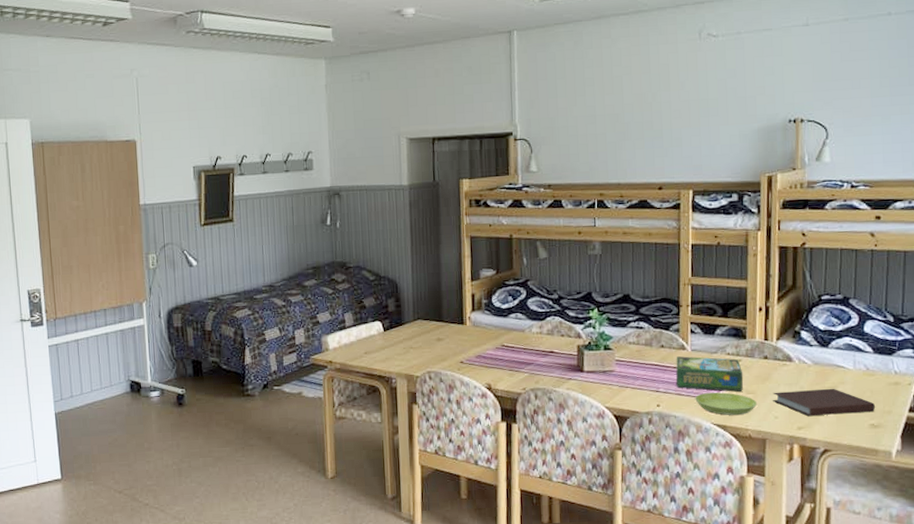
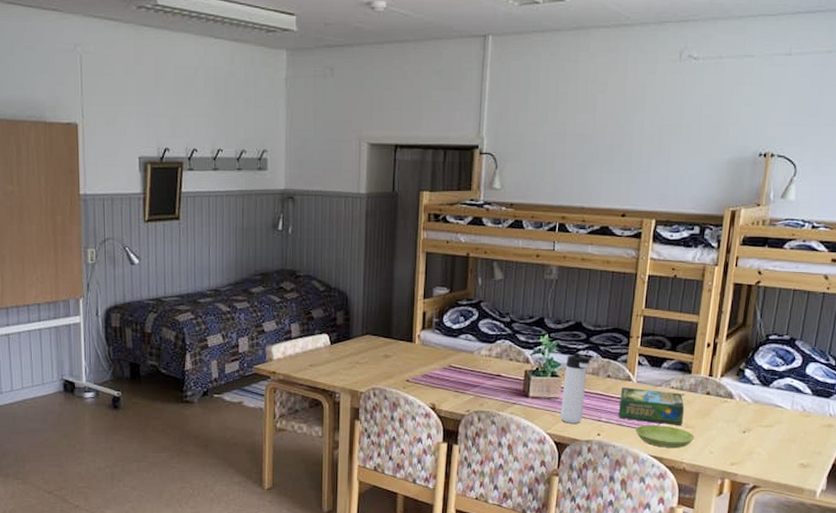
thermos bottle: none [617,324,644,396] -> present [560,352,592,424]
notebook: present [772,388,875,416] -> none [710,427,807,453]

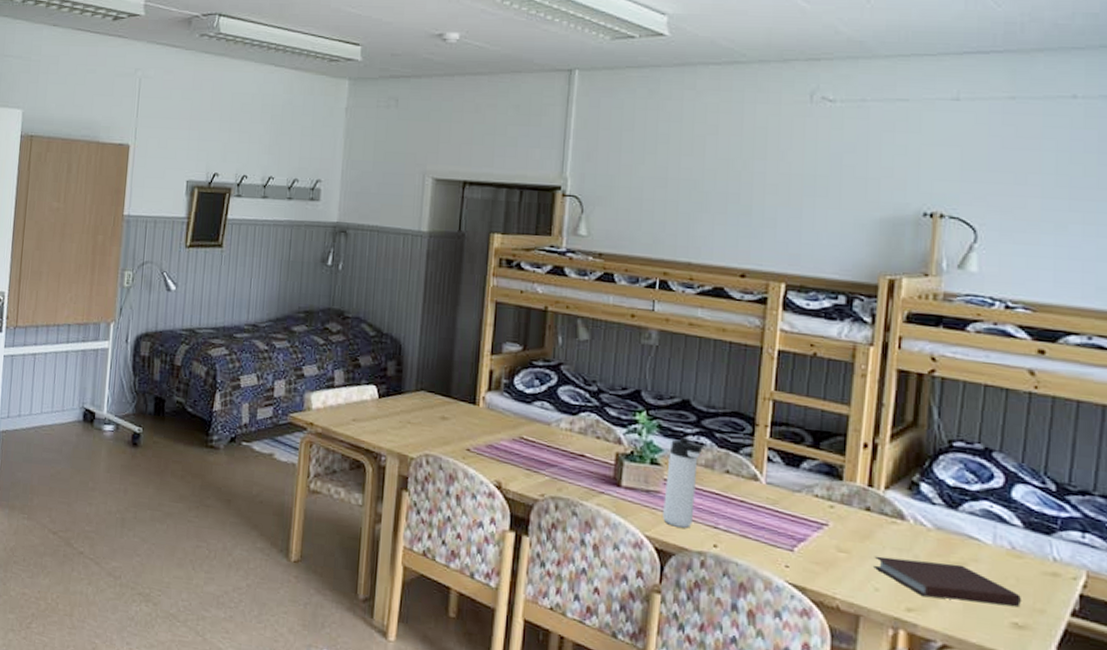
board game: present [618,387,685,425] -> none [741,488,835,547]
saucer: present [635,425,695,448] -> none [766,540,852,578]
notebook: none [710,427,807,453] -> present [874,556,1021,606]

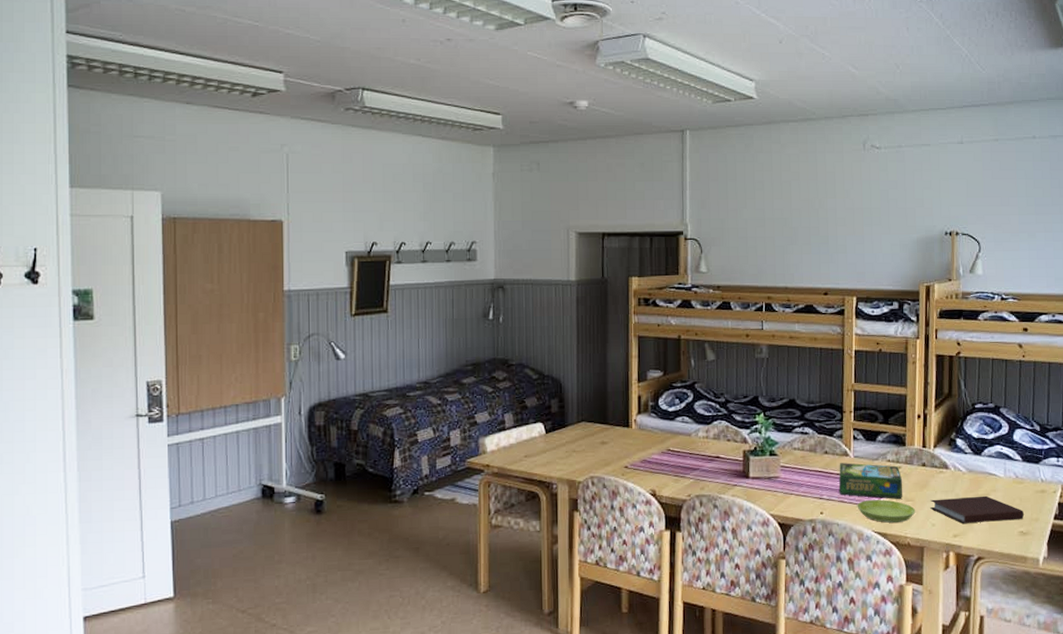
thermos bottle: present [663,437,705,528] -> none [782,430,809,503]
board game: none [741,488,835,547] -> present [838,463,903,499]
saucer: none [766,540,852,578] -> present [857,499,916,523]

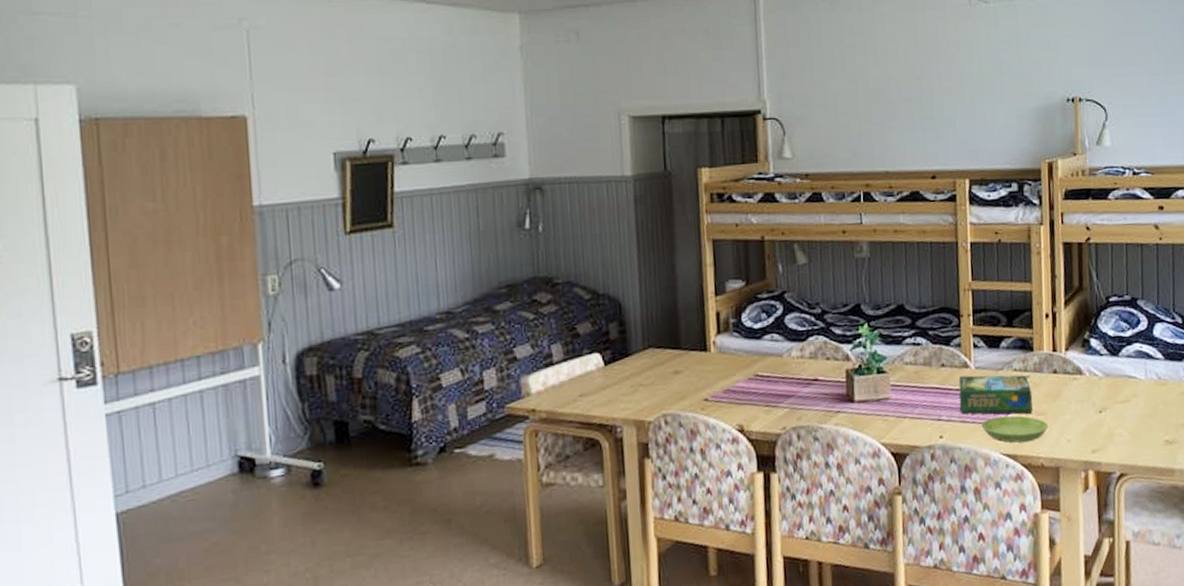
notebook: present [930,495,1024,523] -> none [1064,402,1169,437]

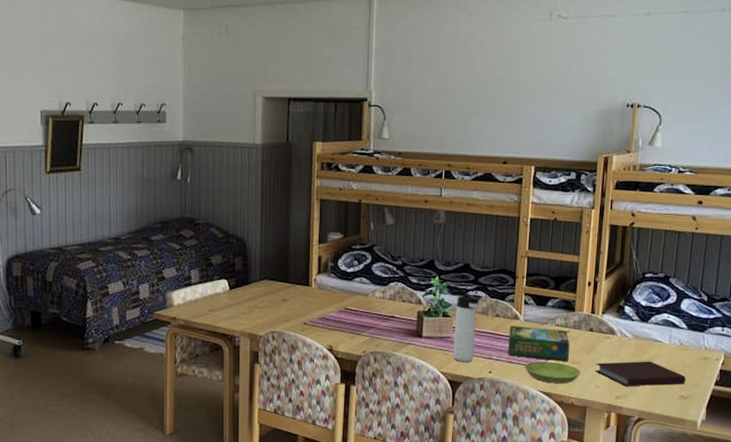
thermos bottle: none [892,341,922,428] -> present [453,293,481,362]
notebook: none [1064,402,1169,437] -> present [595,361,685,386]

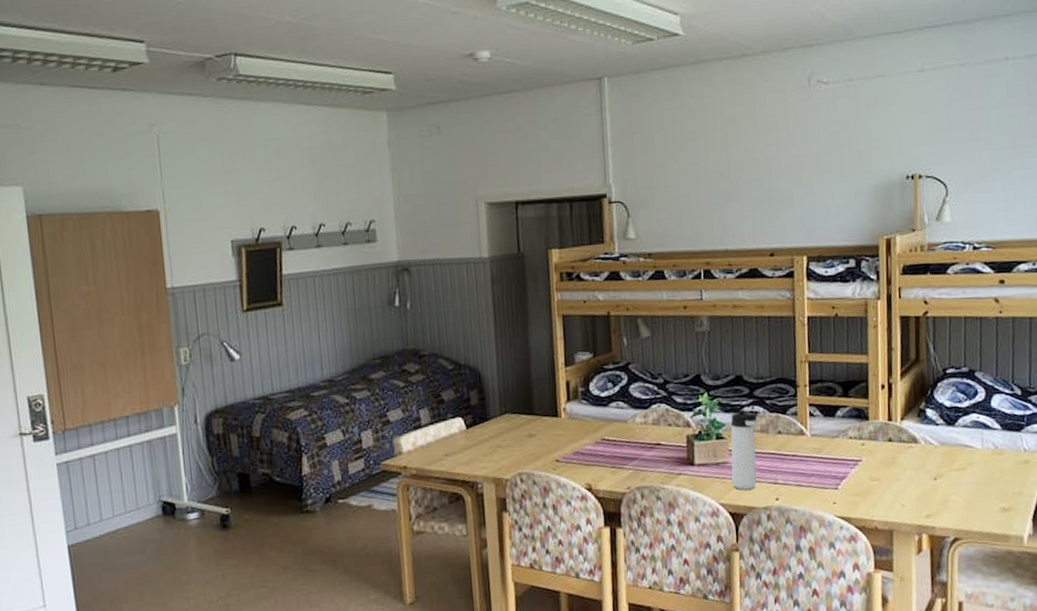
board game: present [508,326,570,361] -> none [794,442,867,480]
saucer: present [525,361,581,383] -> none [816,480,883,506]
notebook: present [595,361,685,386] -> none [898,470,1005,502]

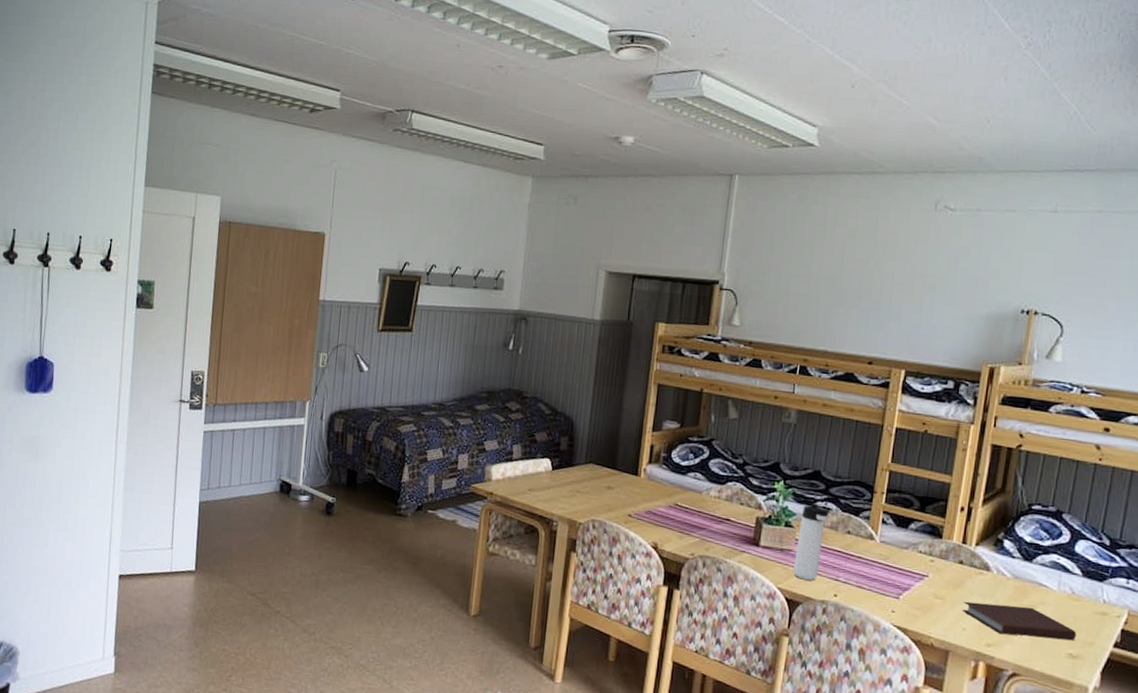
notebook: none [898,470,1005,502] -> present [962,601,1076,640]

